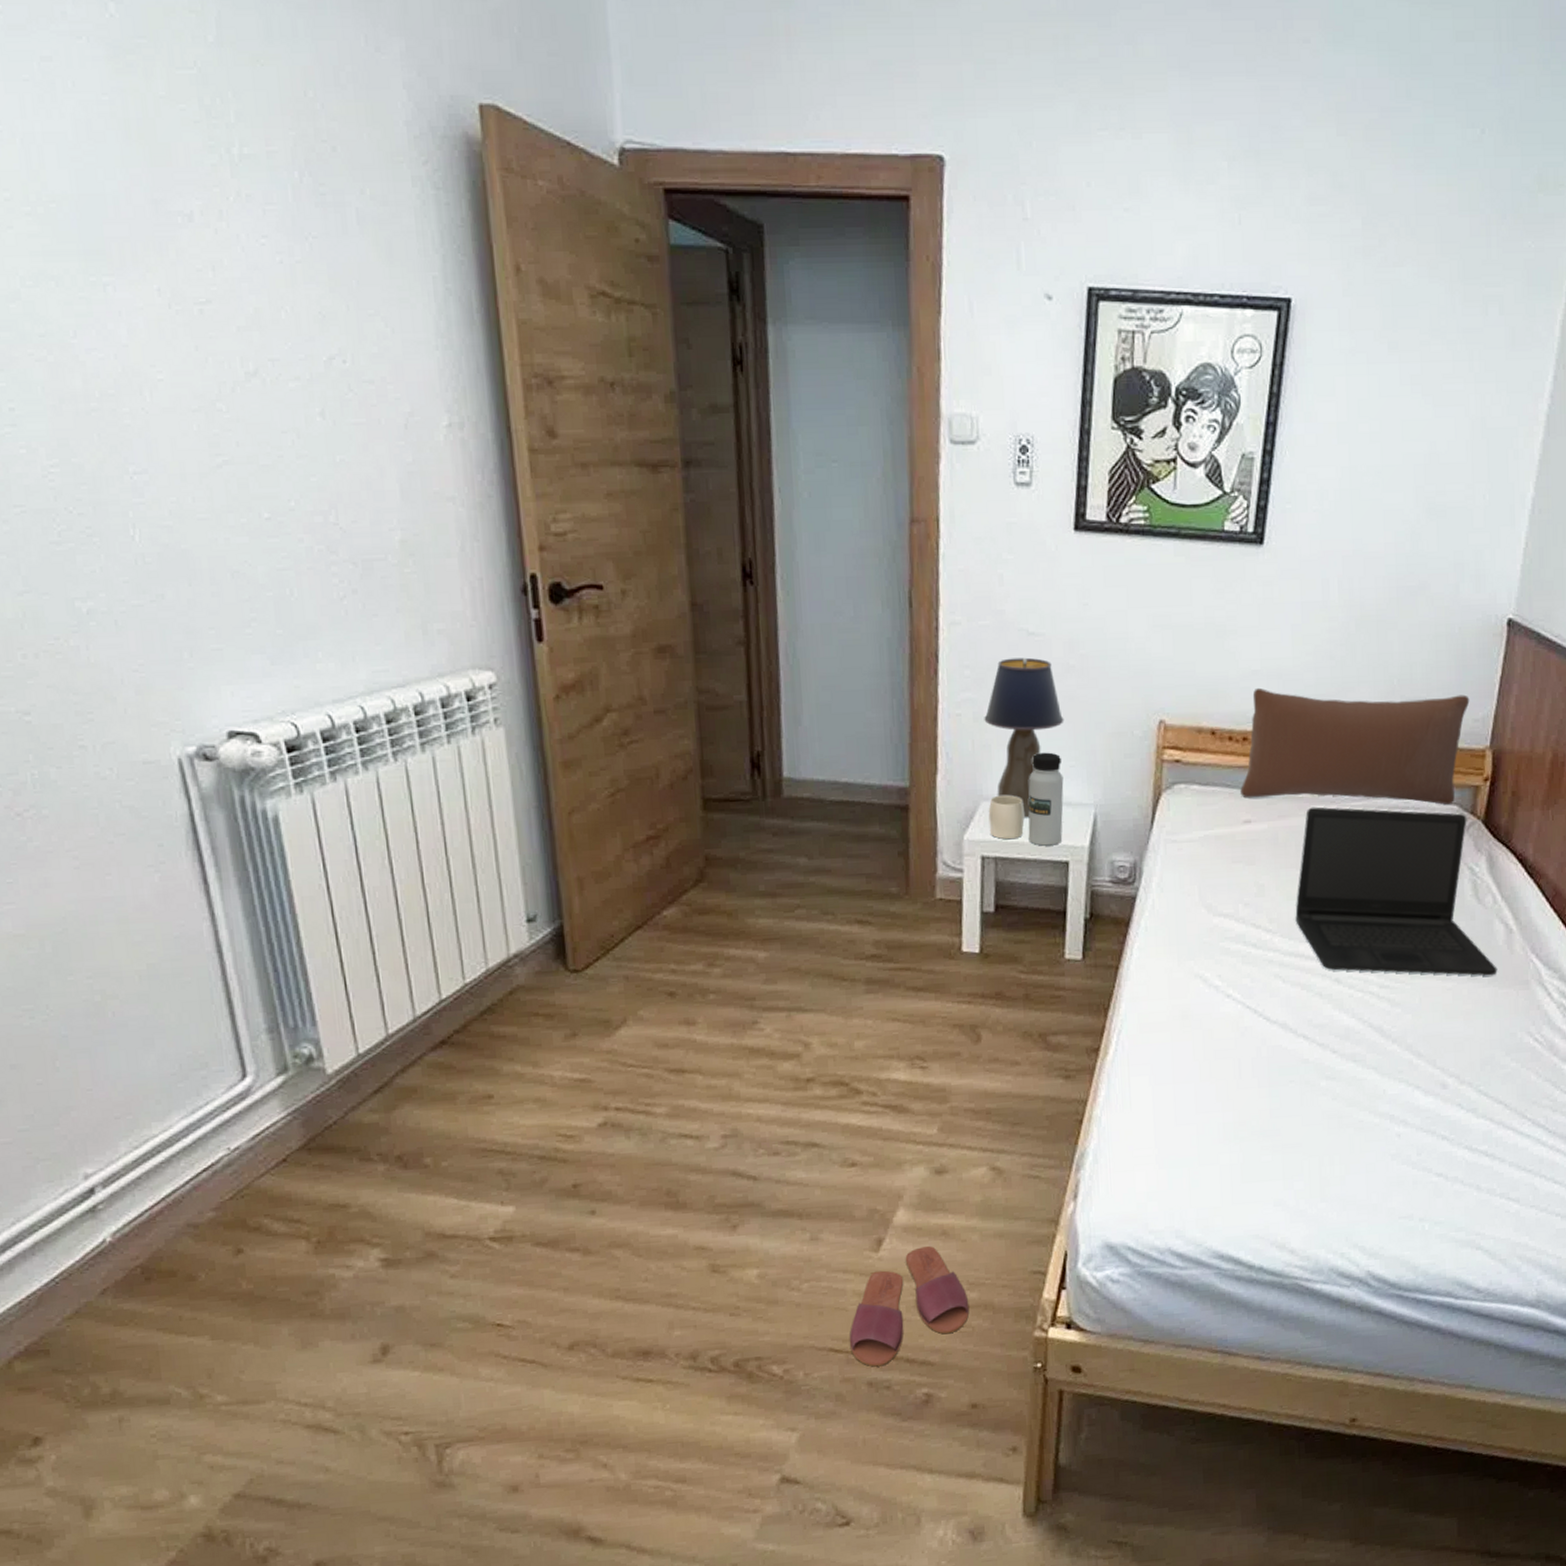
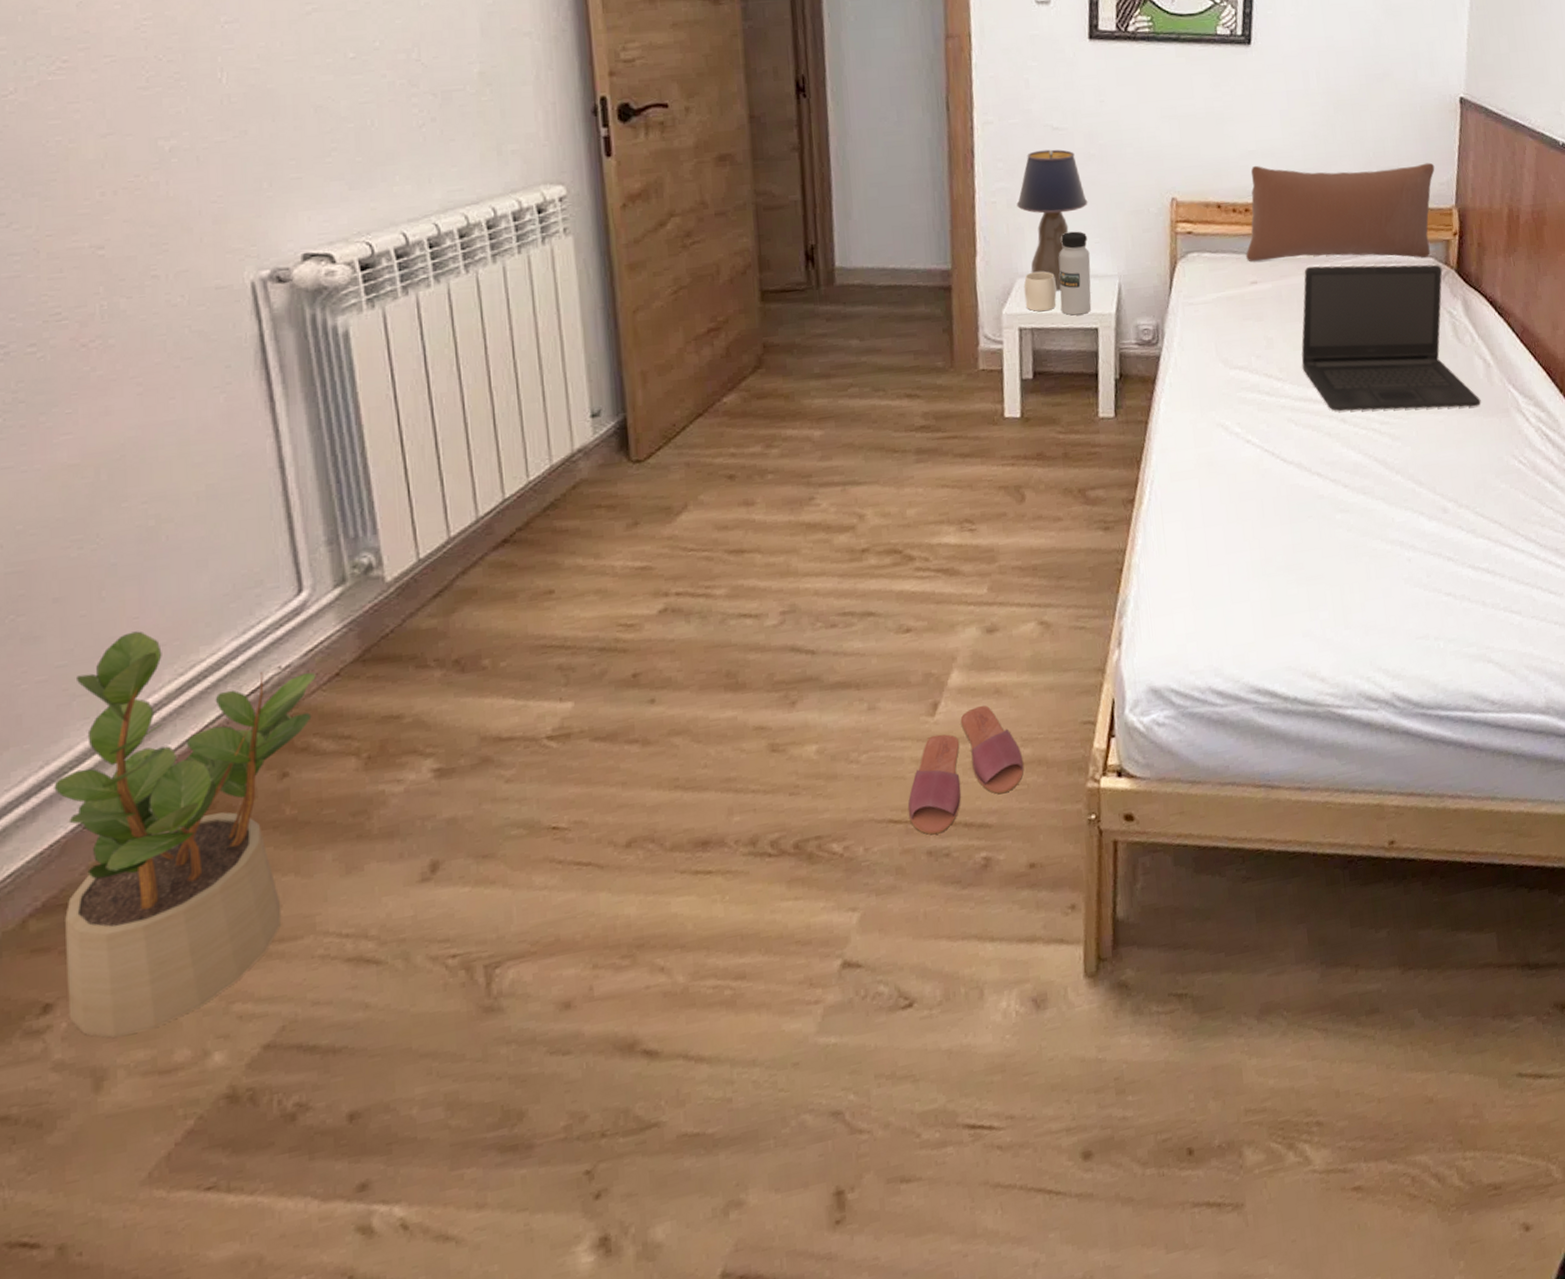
potted plant: none [26,1102,264,1474] -> present [54,631,316,1038]

